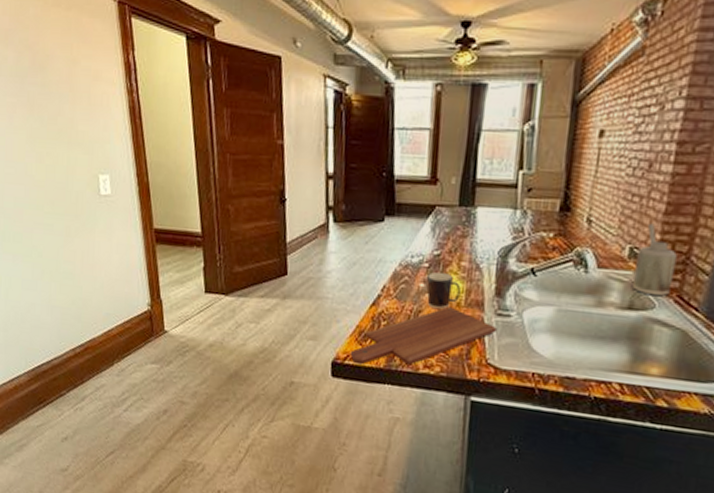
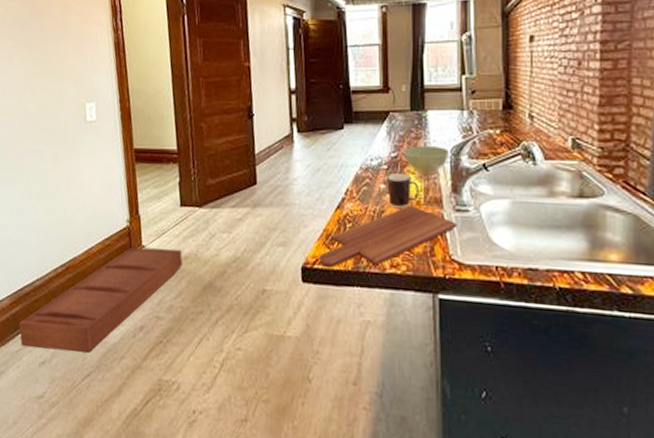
shoe rack: none [38,331,208,432] -> present [18,247,183,353]
bowl: none [447,244,496,278] -> present [403,146,449,177]
soap dispenser: present [631,223,677,297] -> none [579,115,617,184]

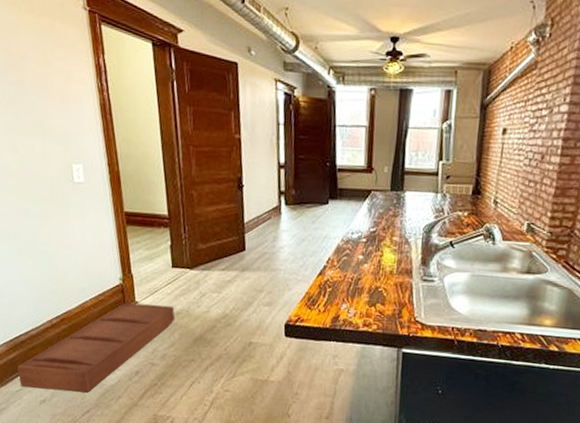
cutting board: present [318,205,456,269] -> none [300,274,423,326]
mug: present [385,173,419,209] -> none [364,246,393,278]
bowl: present [403,146,449,177] -> none [381,223,421,250]

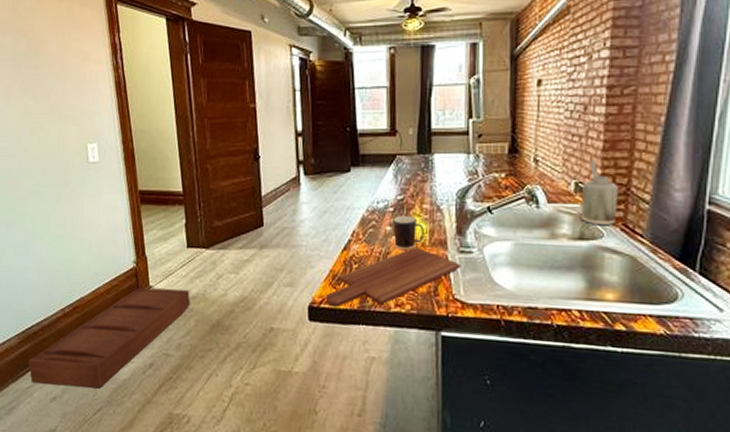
cutting board: none [300,274,423,326] -> present [325,246,460,308]
mug: none [364,246,393,278] -> present [391,216,424,251]
soap dispenser: none [529,203,564,263] -> present [580,159,618,226]

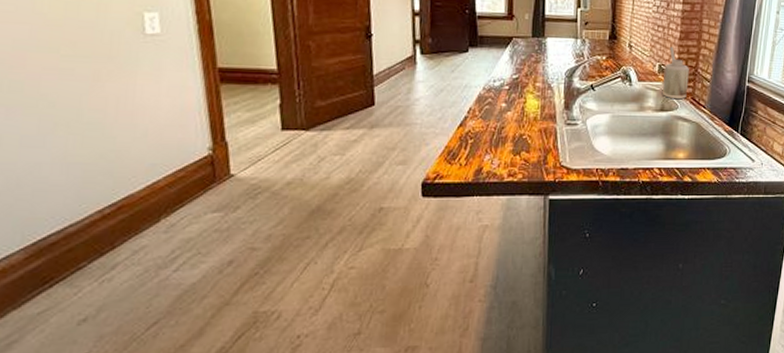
shoe rack: present [27,287,191,389] -> none [40,175,285,307]
cutting board: present [325,246,460,308] -> none [439,121,567,182]
mug: present [391,216,424,251] -> none [507,93,536,125]

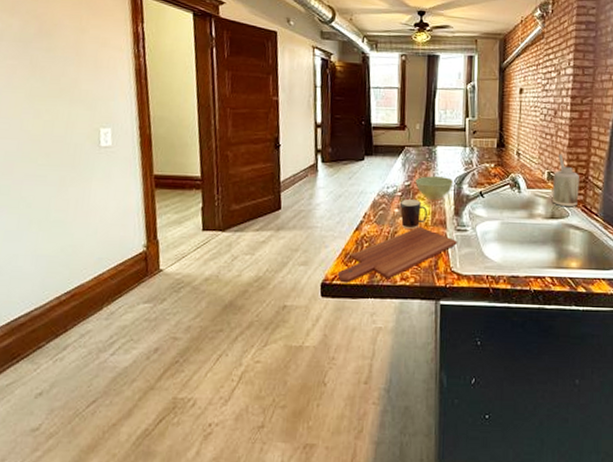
cutting board: none [439,121,567,182] -> present [337,226,457,283]
mug: none [507,93,536,125] -> present [399,199,427,230]
bowl: none [524,69,563,96] -> present [415,176,453,202]

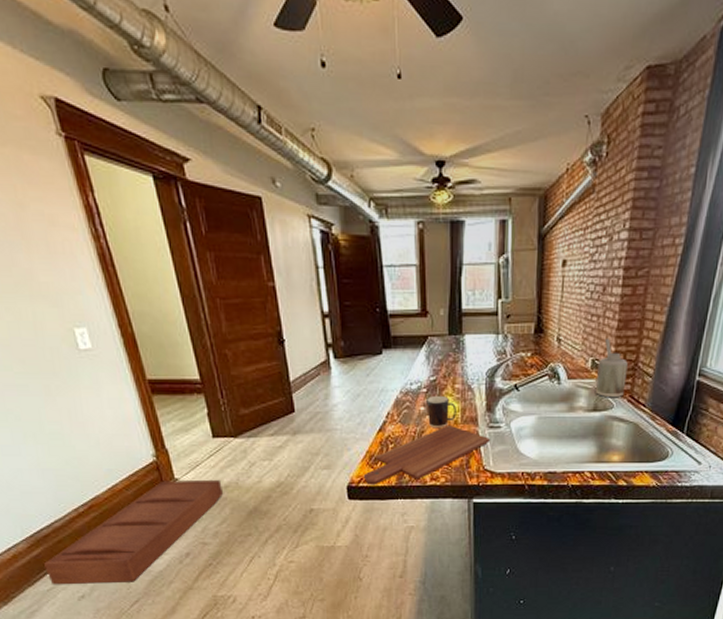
shoe rack: none [10,271,204,380] -> present [43,479,224,585]
bowl: present [415,176,453,202] -> none [442,369,484,398]

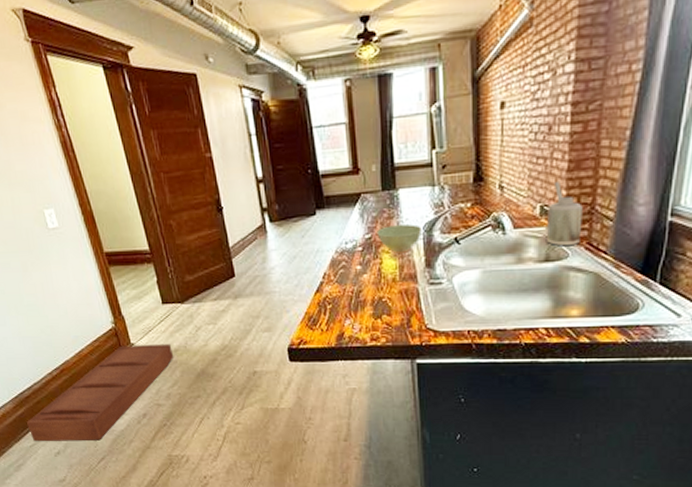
cutting board: present [363,424,490,485] -> none [303,283,431,347]
mug: present [425,396,456,429] -> none [361,254,394,288]
bowl: none [442,369,484,398] -> present [377,224,421,255]

